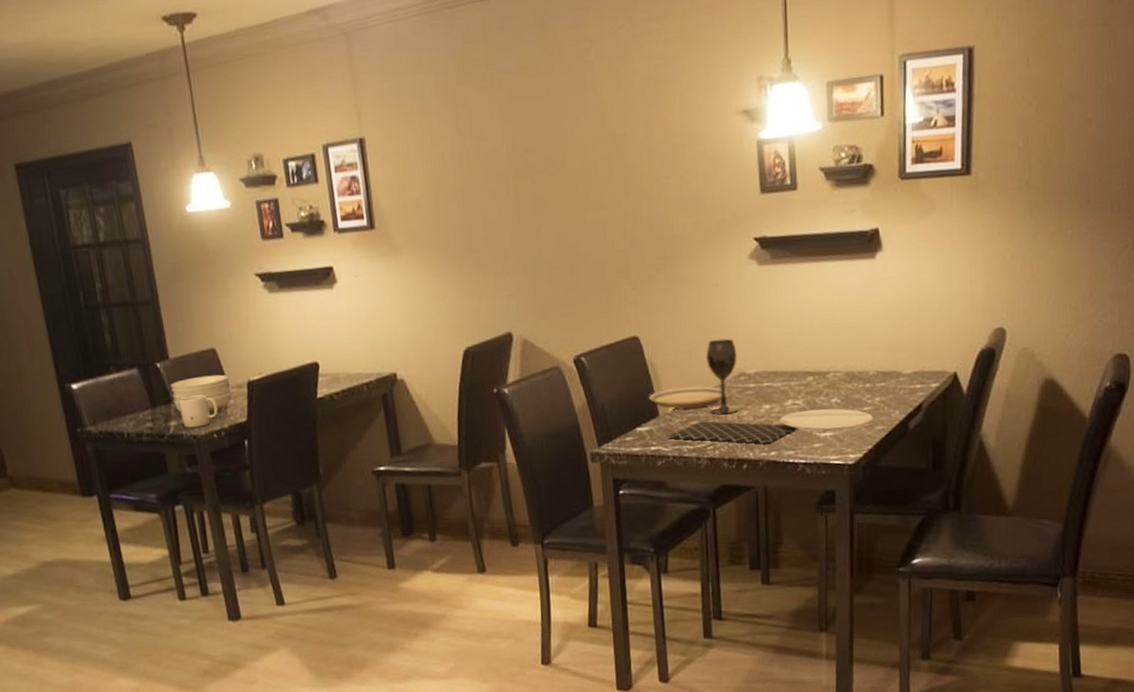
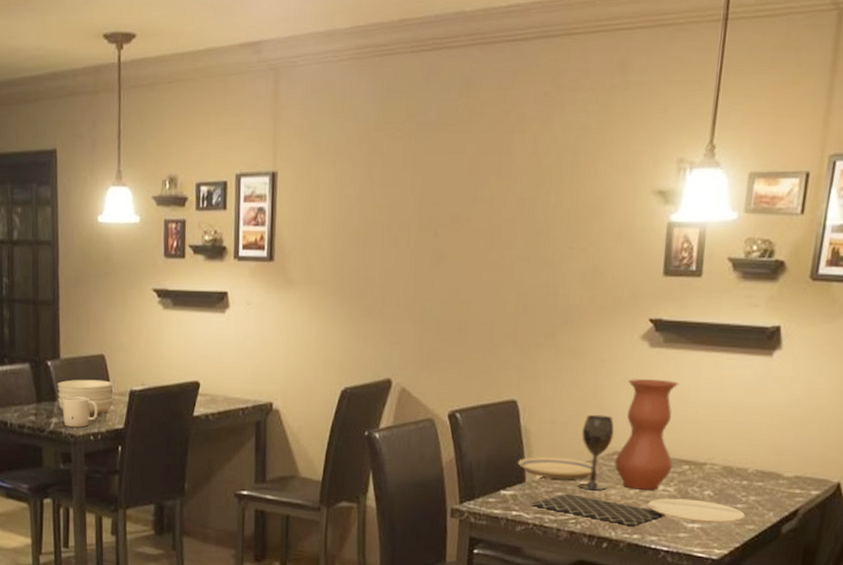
vase: none [742,295,797,408] -> present [614,379,680,491]

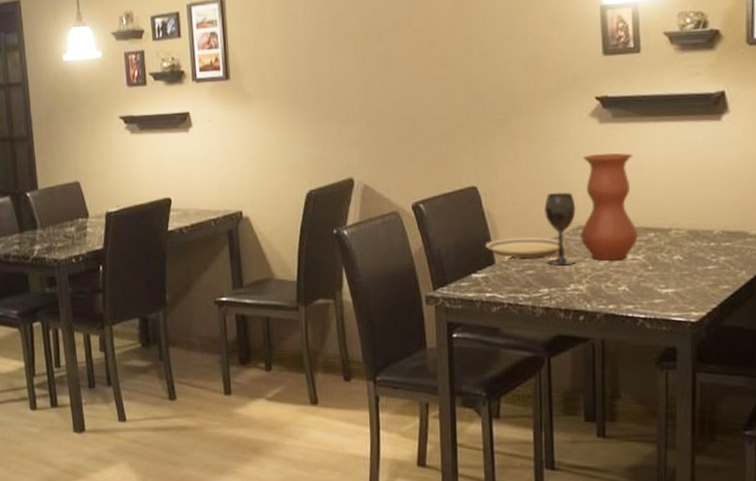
bowl: present [57,379,114,417] -> none [37,205,91,241]
mug: present [62,396,98,428] -> none [43,223,78,252]
placemat: present [531,494,666,526] -> none [504,271,638,297]
plate: present [648,498,746,524] -> none [619,265,718,287]

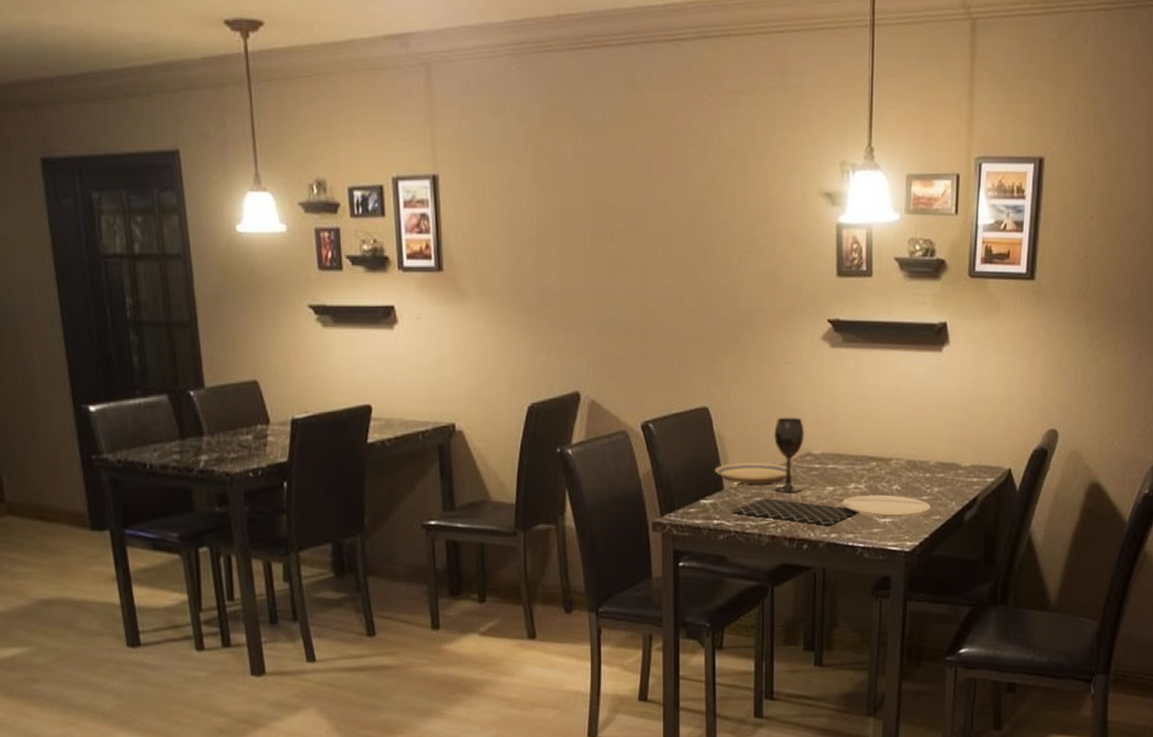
placemat: none [504,271,638,297] -> present [731,498,859,525]
vase: present [581,153,638,262] -> none [808,380,861,490]
plate: none [619,265,718,287] -> present [842,494,931,517]

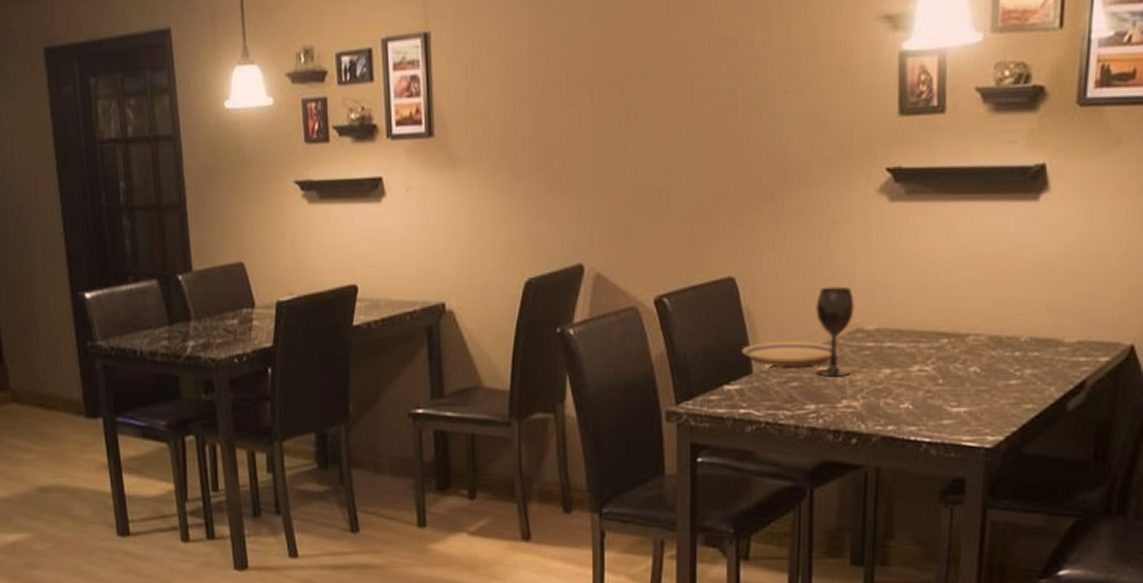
placemat: present [731,498,859,525] -> none [762,383,925,415]
plate: present [842,494,931,517] -> none [902,378,1022,406]

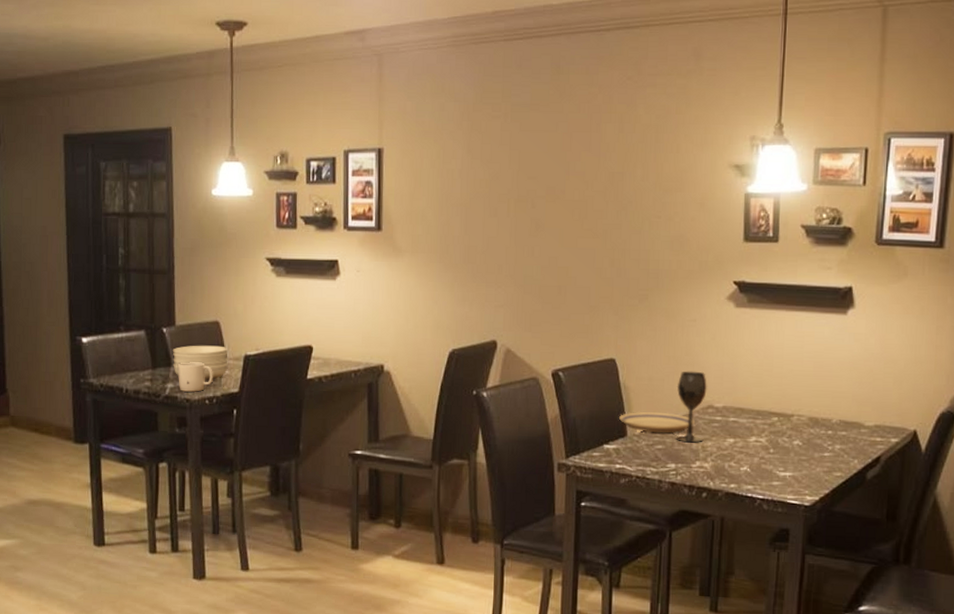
bowl: none [191,292,258,337] -> present [172,345,228,382]
mug: none [198,313,241,350] -> present [177,362,213,392]

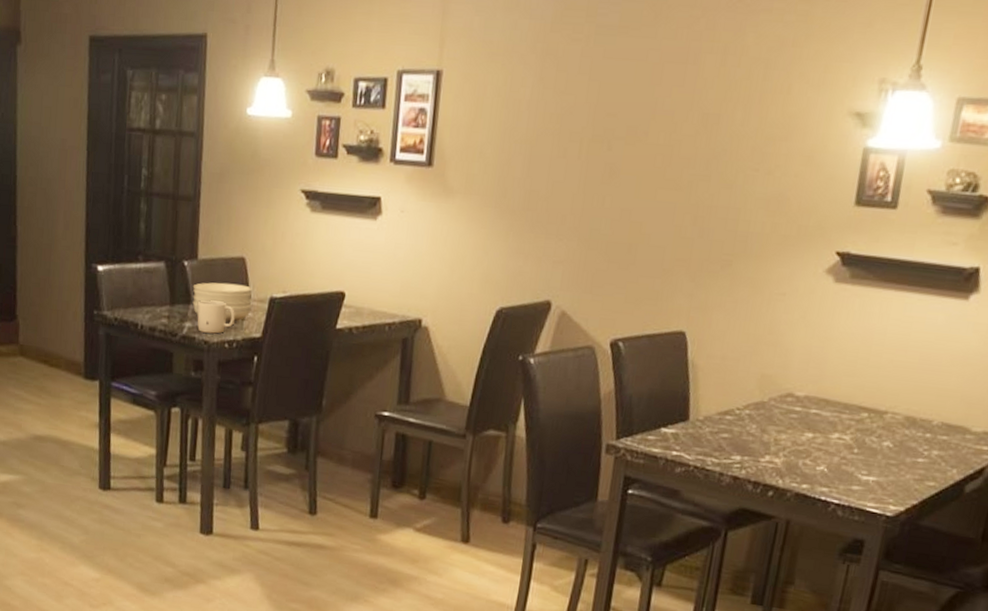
plate: present [618,411,695,433] -> none [681,393,770,422]
wine glass: present [676,371,707,443] -> none [745,352,790,435]

